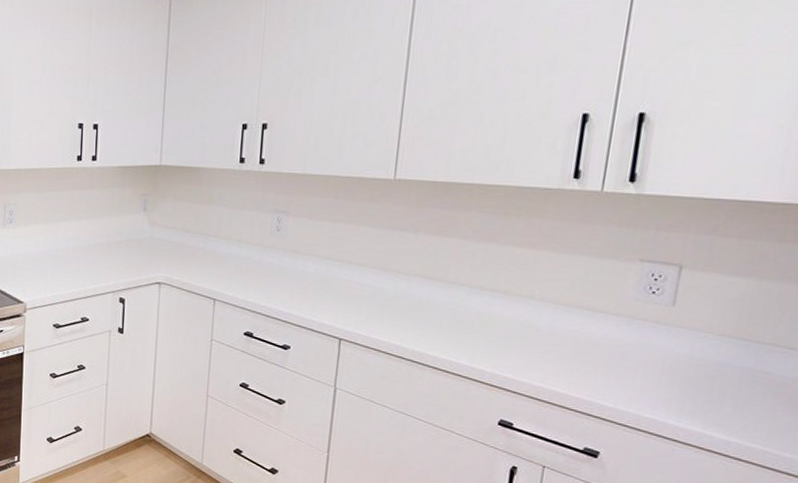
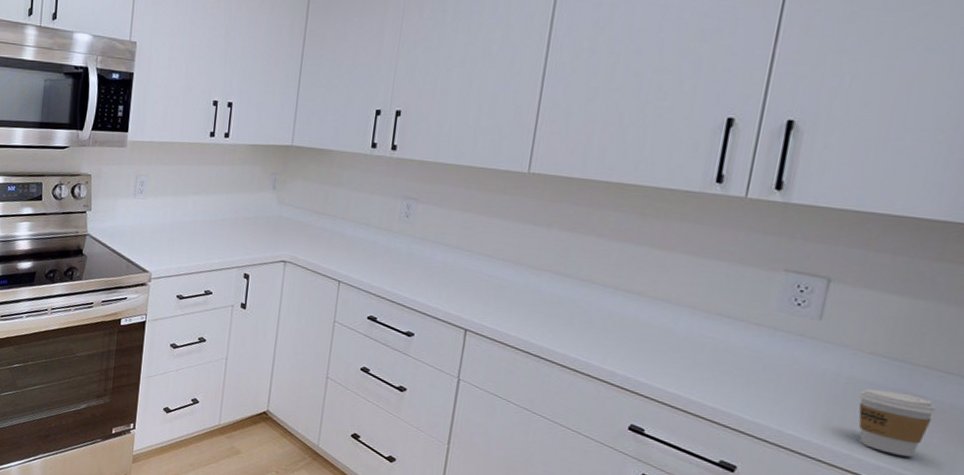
coffee cup: none [710,368,780,431] -> present [858,388,937,457]

